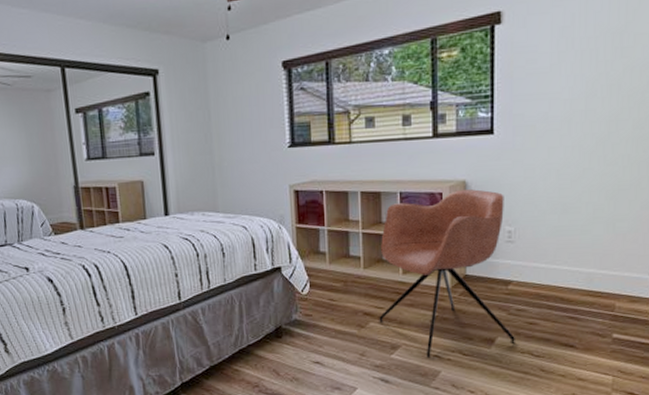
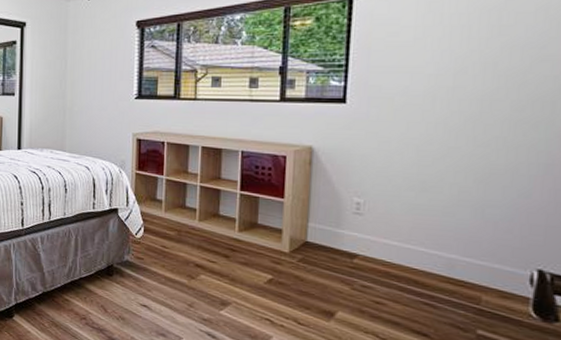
armchair: present [379,189,515,358] -> none [210,155,358,321]

